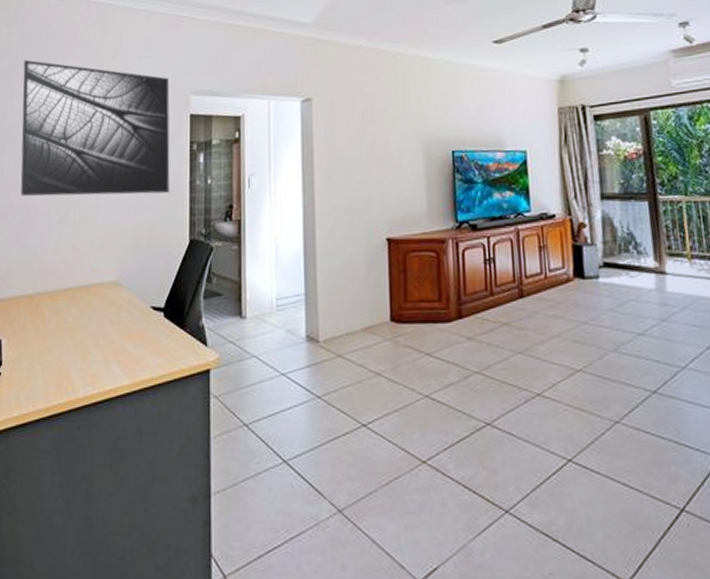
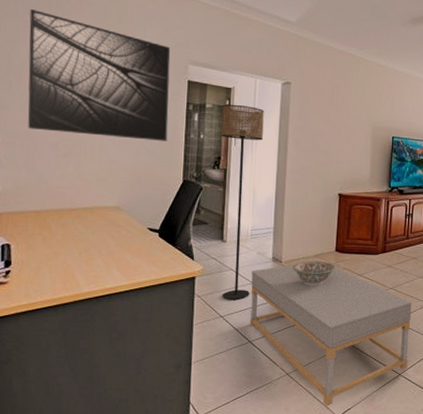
floor lamp: none [231,135,282,400] -> present [221,104,264,300]
coffee table: none [281,337,517,565] -> present [250,261,412,407]
decorative bowl: none [334,336,394,374] -> present [292,260,336,286]

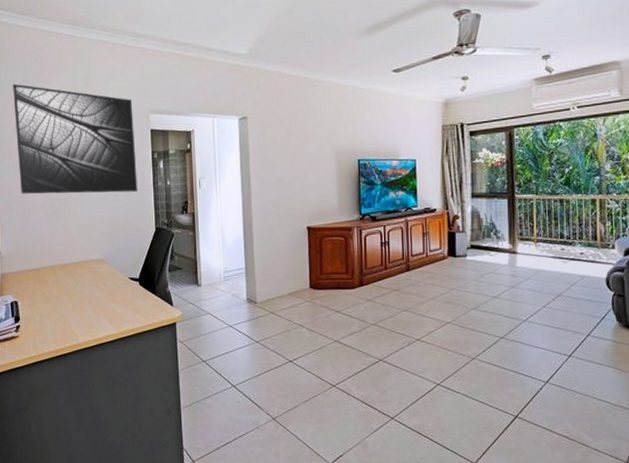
floor lamp: present [221,104,264,300] -> none [184,147,229,344]
coffee table: present [250,261,412,407] -> none [228,299,400,453]
decorative bowl: present [292,260,336,286] -> none [268,299,312,326]

